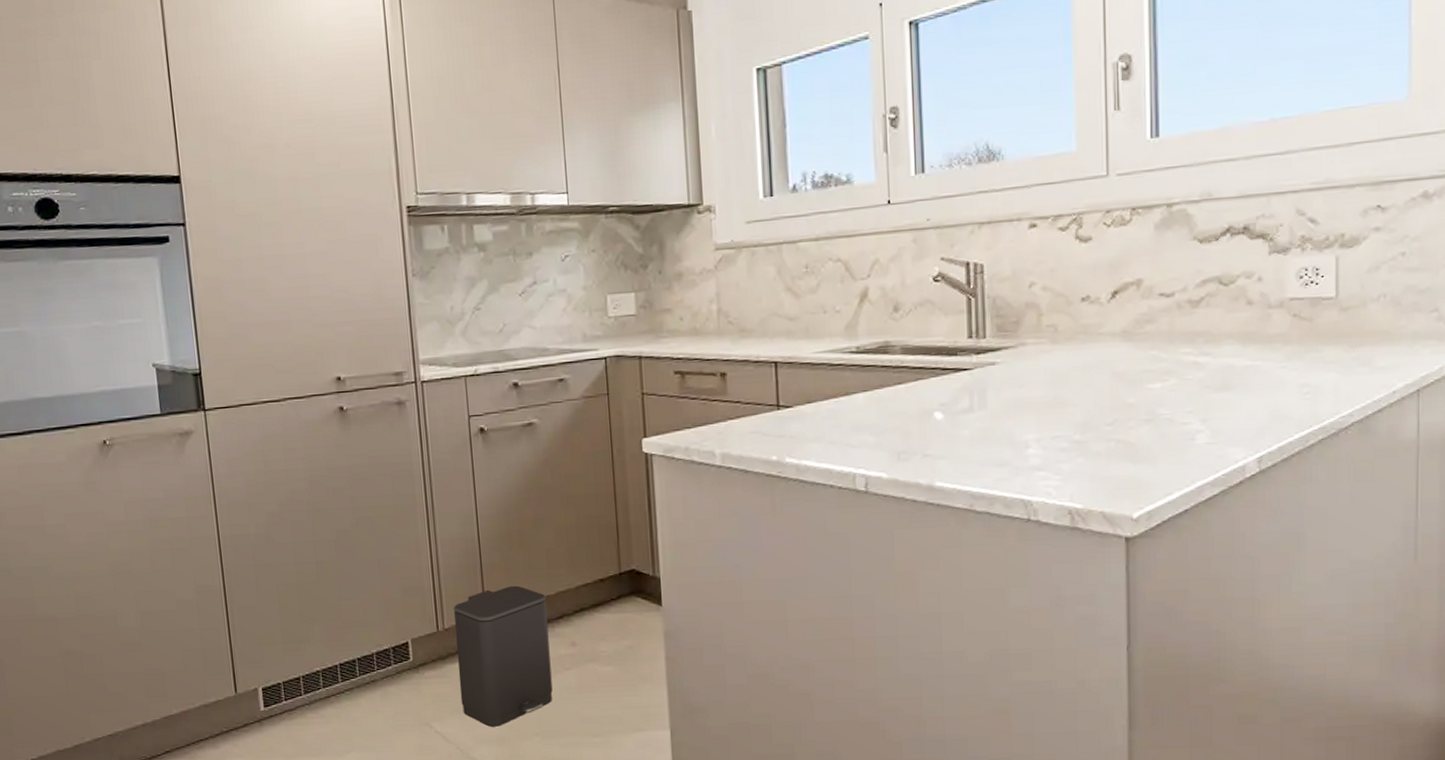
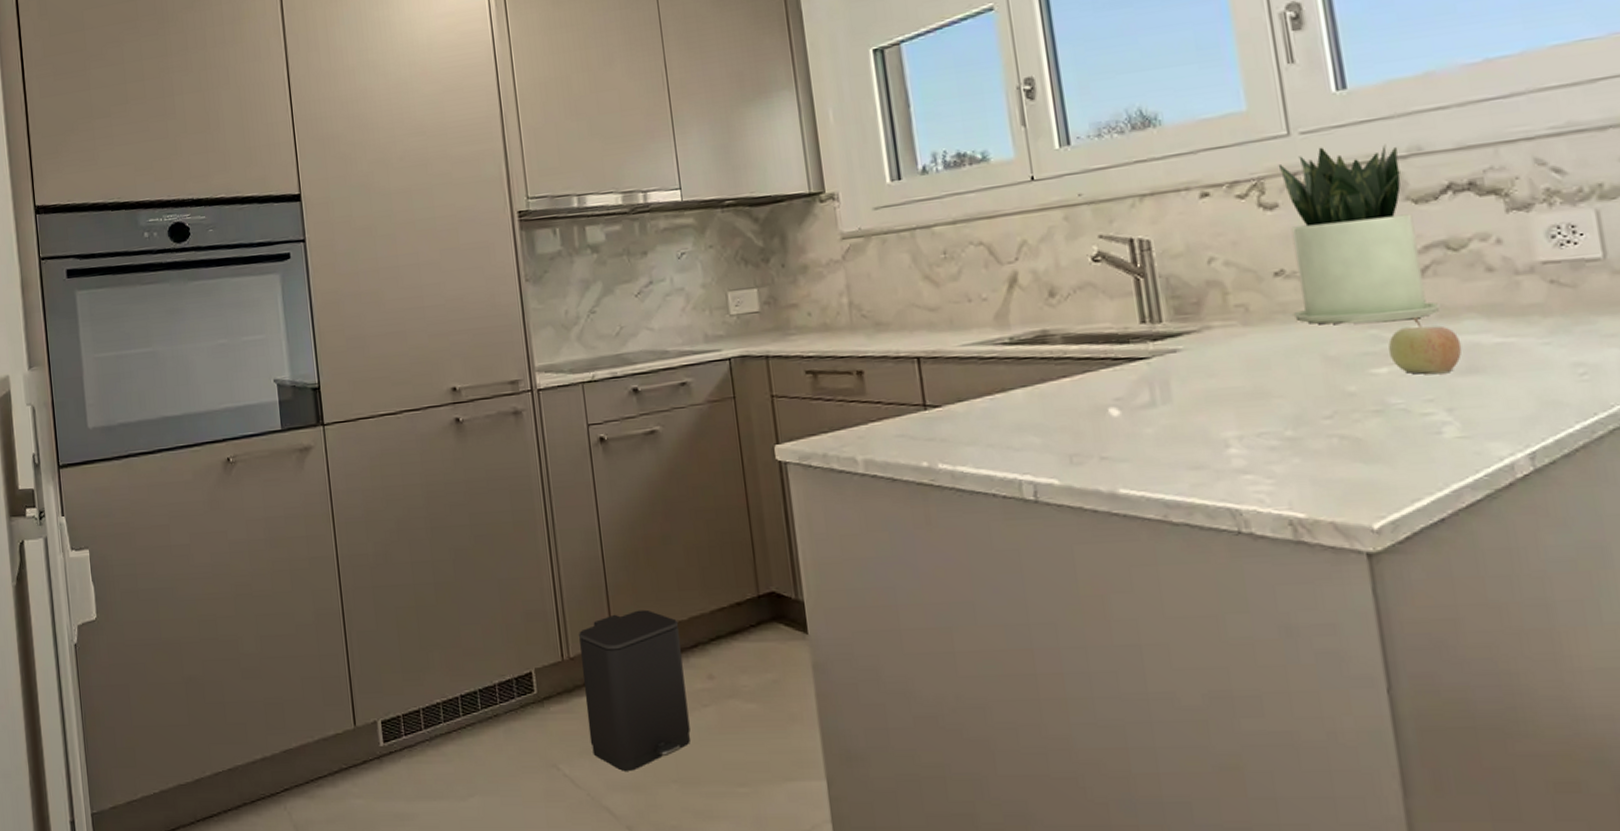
planter: none [1091,188,1209,346] -> present [1278,144,1442,325]
fruit: none [1164,342,1220,391] -> present [1388,317,1462,375]

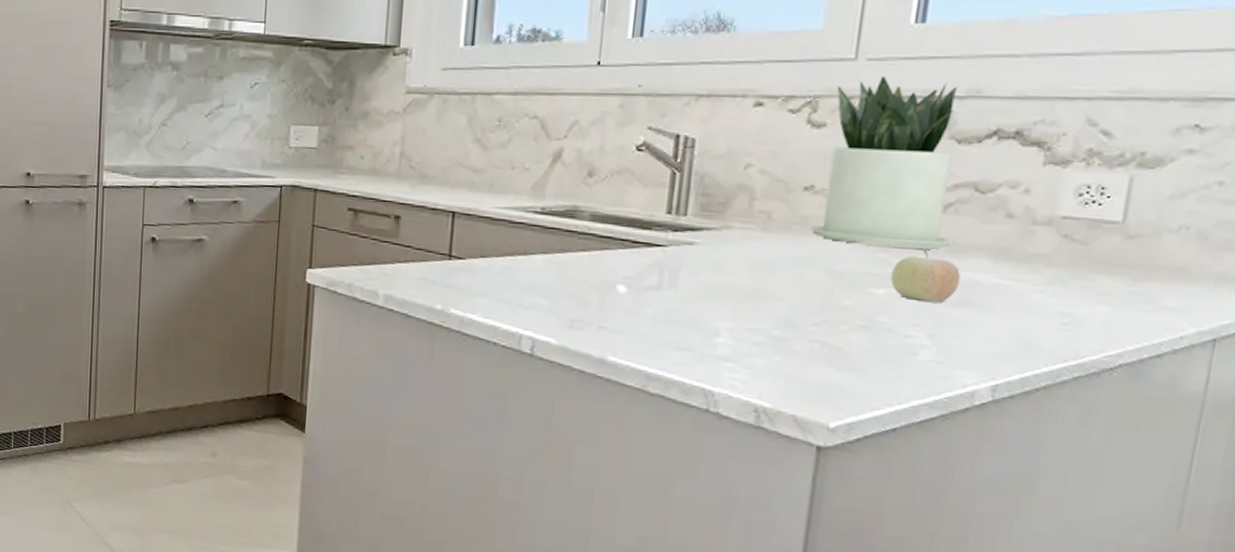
pedal bin: present [578,609,691,771] -> none [102,389,194,518]

